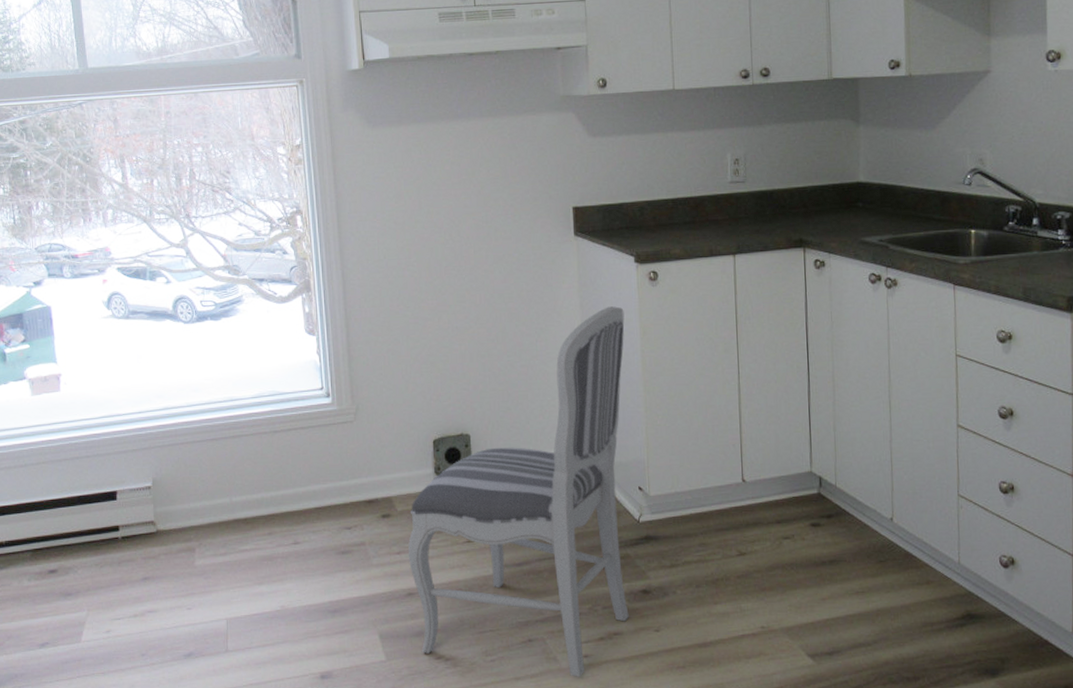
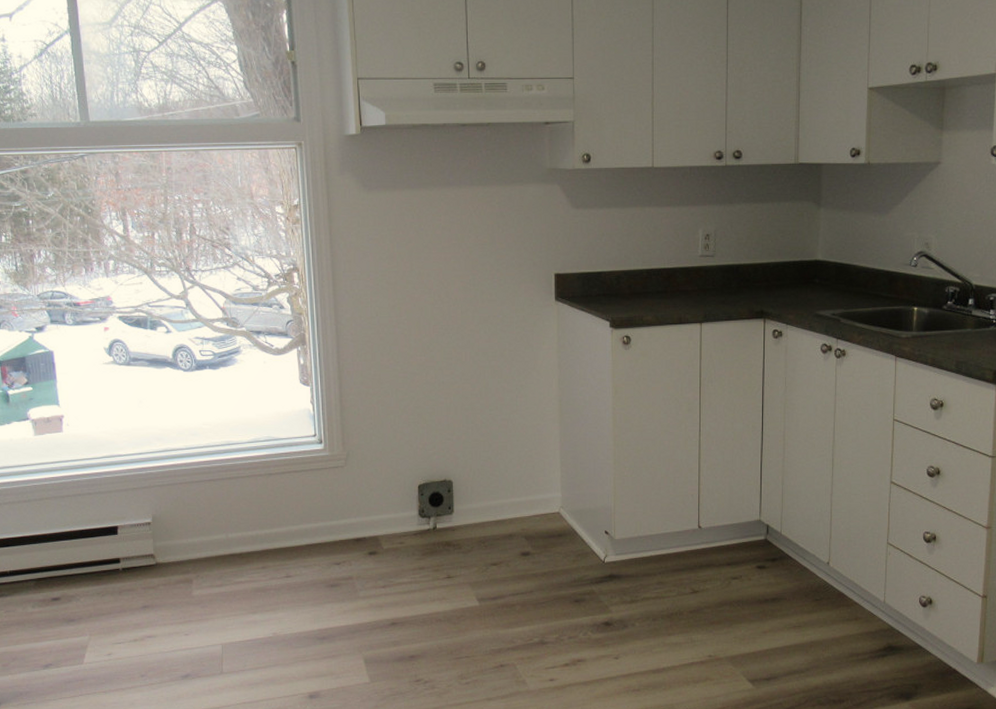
dining chair: present [408,306,629,677] -> none [393,367,598,698]

